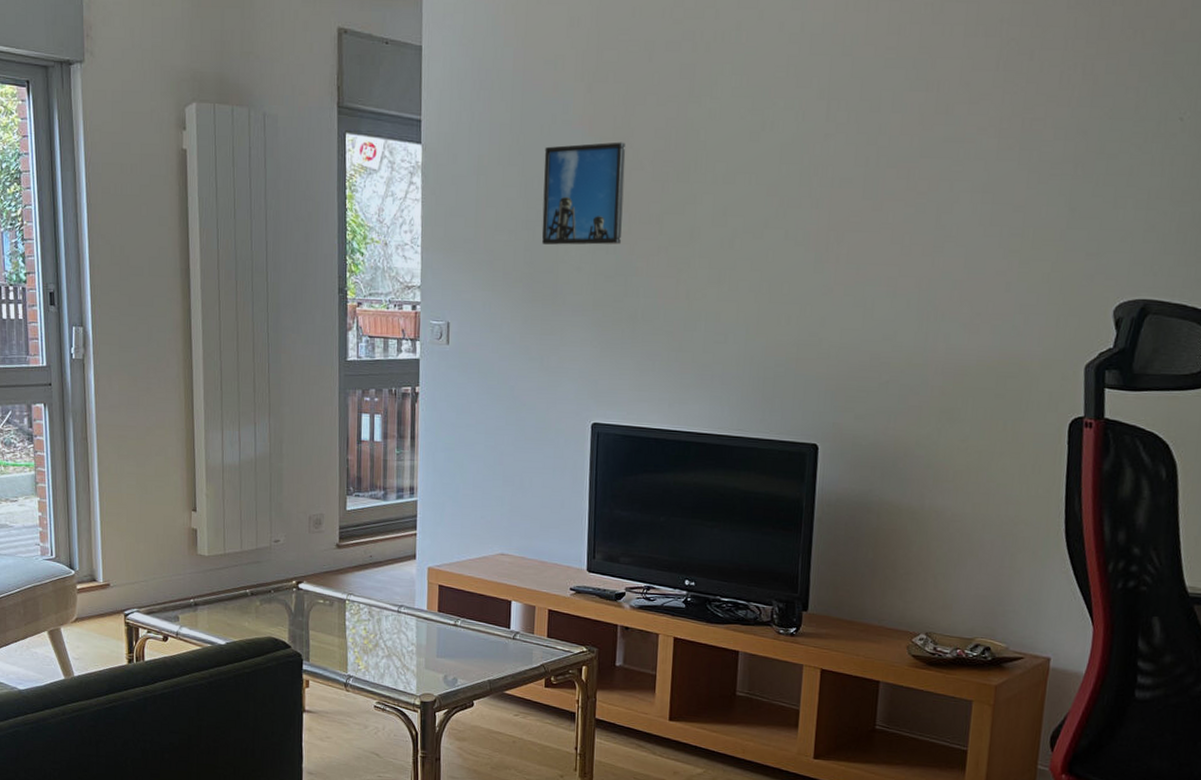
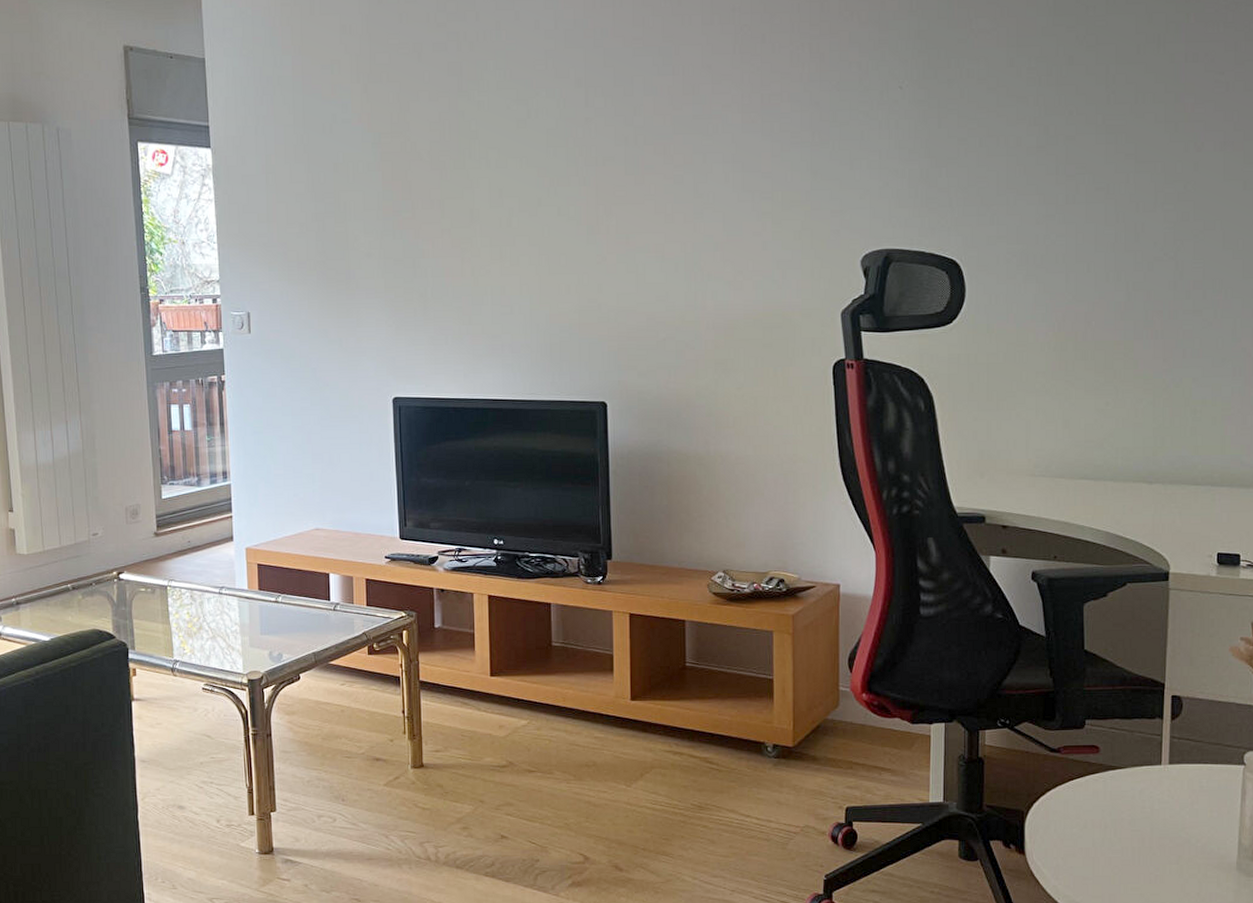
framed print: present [541,142,626,245] -> none [328,135,407,234]

